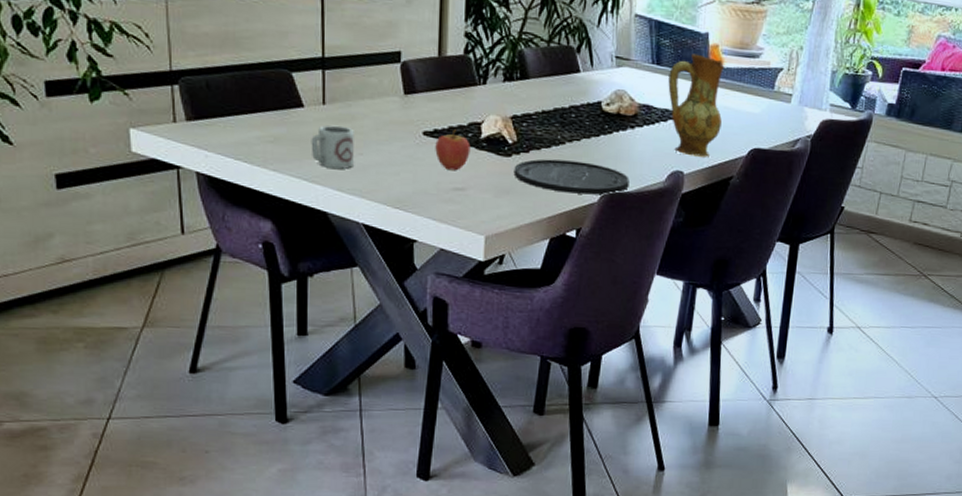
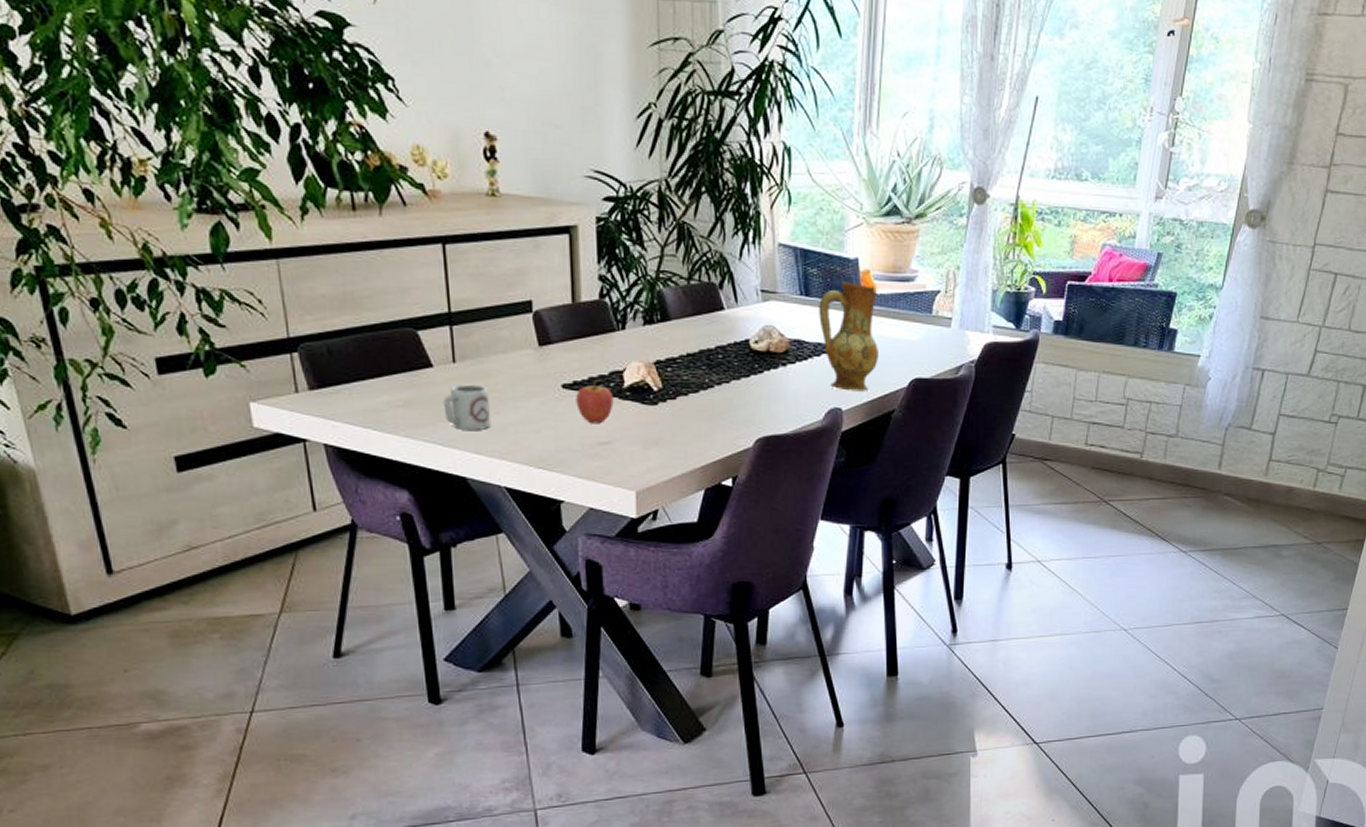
plate: present [513,159,629,195] -> none [661,405,785,440]

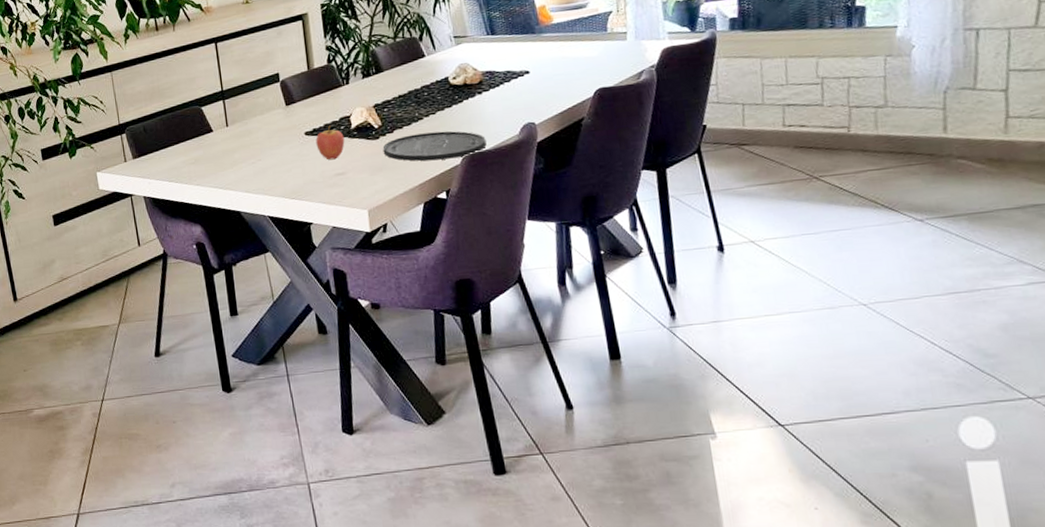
cup: present [443,384,490,430] -> none [221,140,255,176]
plate: none [661,405,785,440] -> present [382,131,487,162]
ceramic jug: present [819,281,878,391] -> none [504,17,563,107]

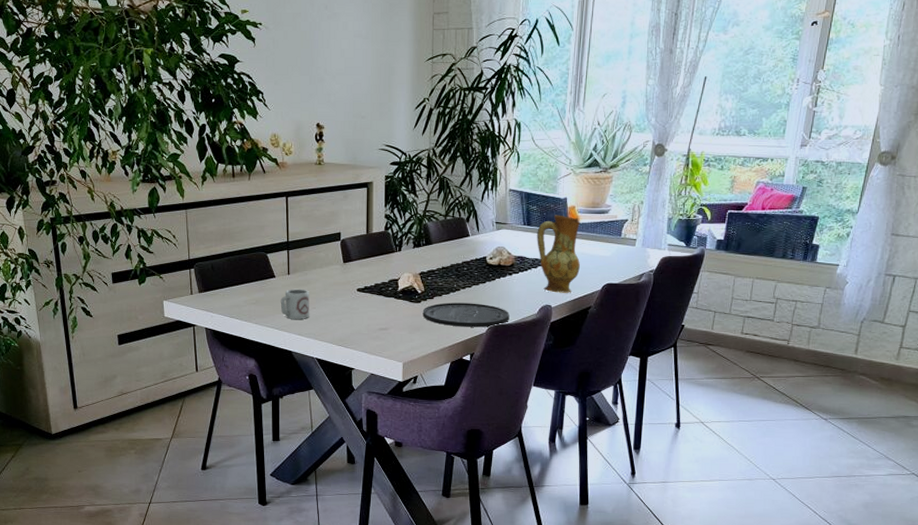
cup: none [221,140,255,176] -> present [280,289,309,319]
fruit: present [315,125,345,160] -> none [366,285,391,316]
ceramic jug: none [504,17,563,107] -> present [537,215,581,293]

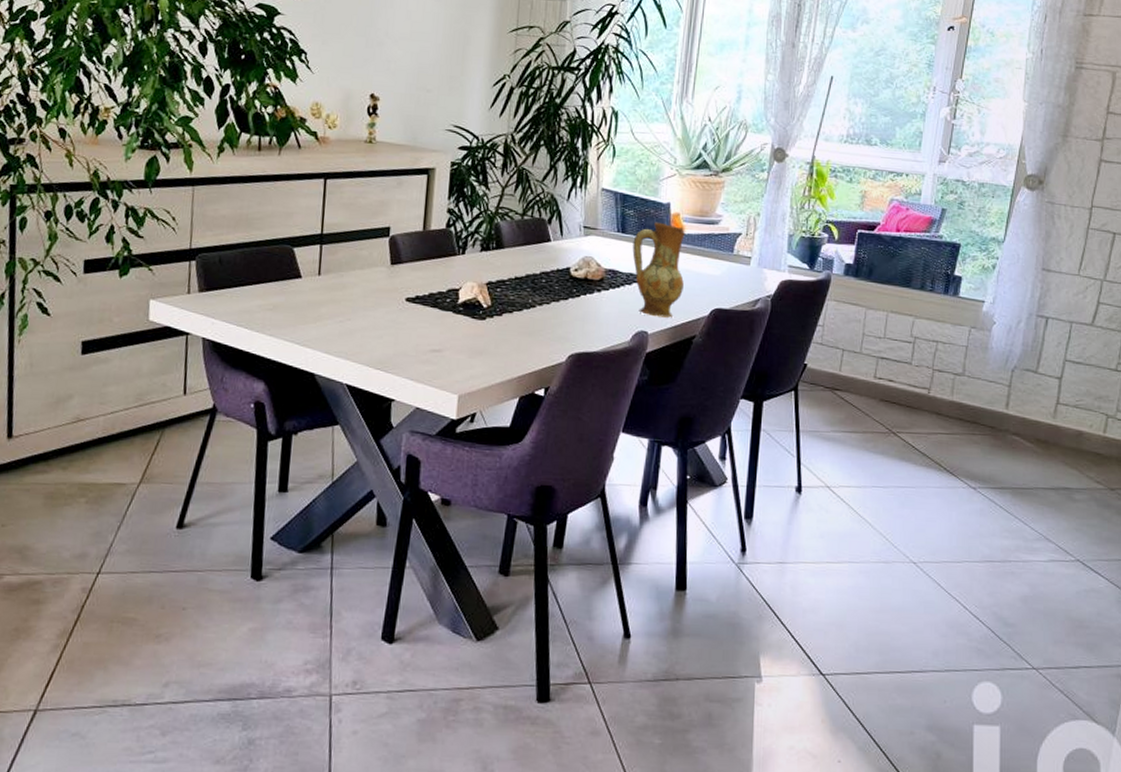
cup: present [280,289,309,319] -> none [305,293,344,333]
plate: present [422,303,510,327] -> none [487,321,596,355]

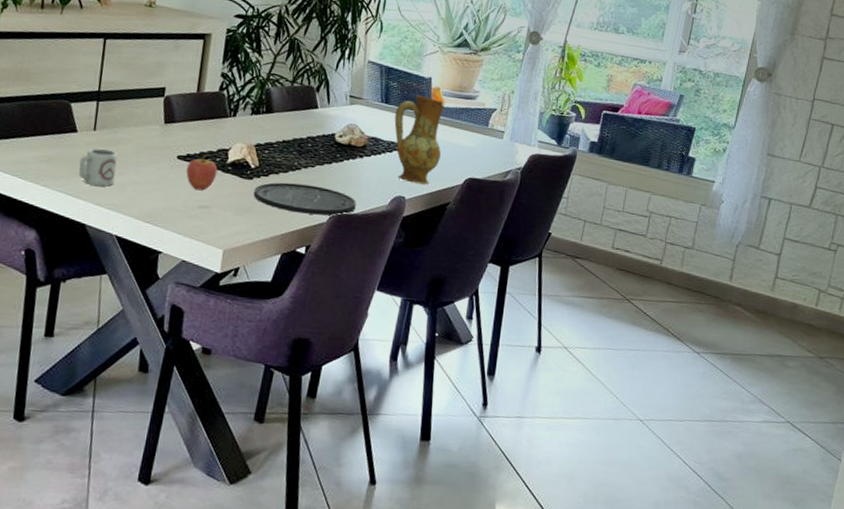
cup: none [305,293,344,333] -> present [79,148,118,187]
fruit: none [416,295,449,334] -> present [186,154,218,191]
plate: none [487,321,596,355] -> present [253,182,356,216]

